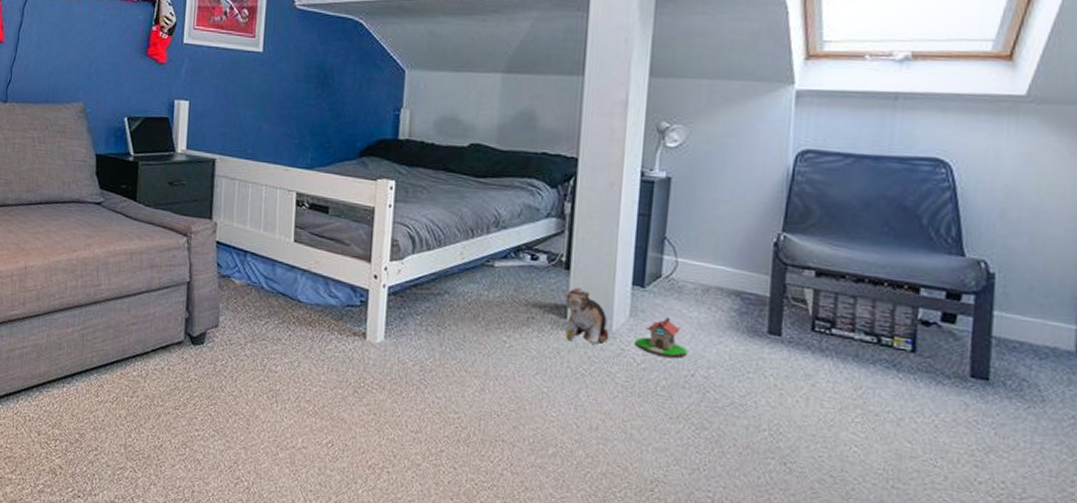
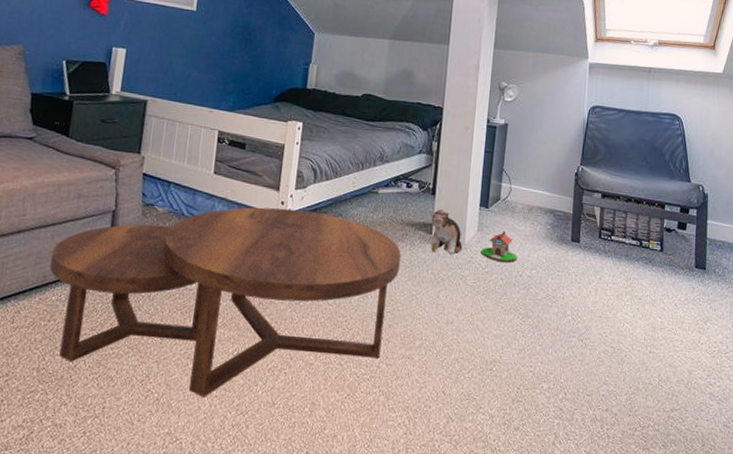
coffee table: none [128,281,527,491] -> present [49,207,402,398]

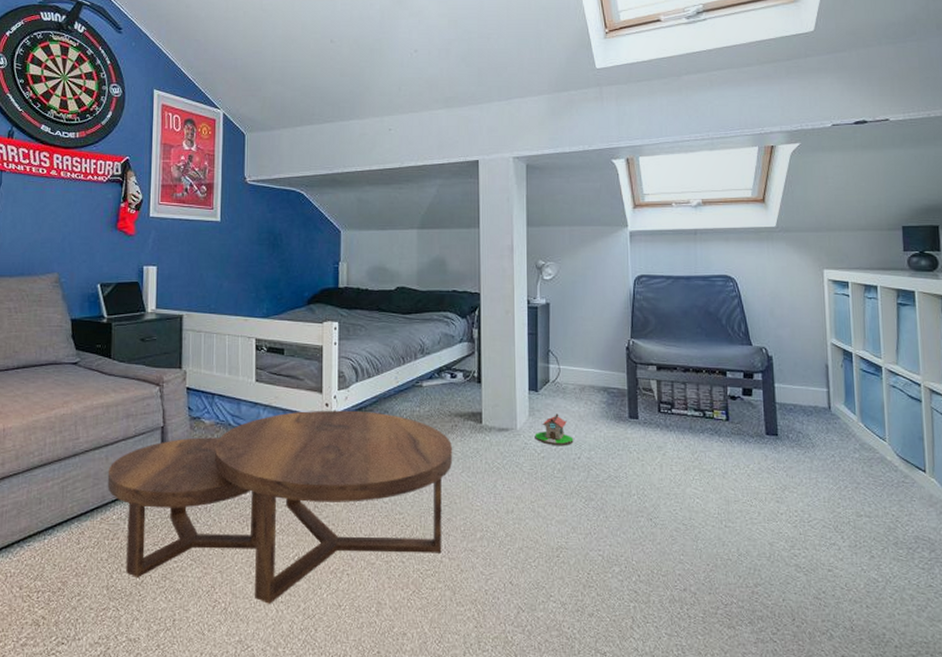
plush toy: present [429,209,463,254] -> none [477,397,515,442]

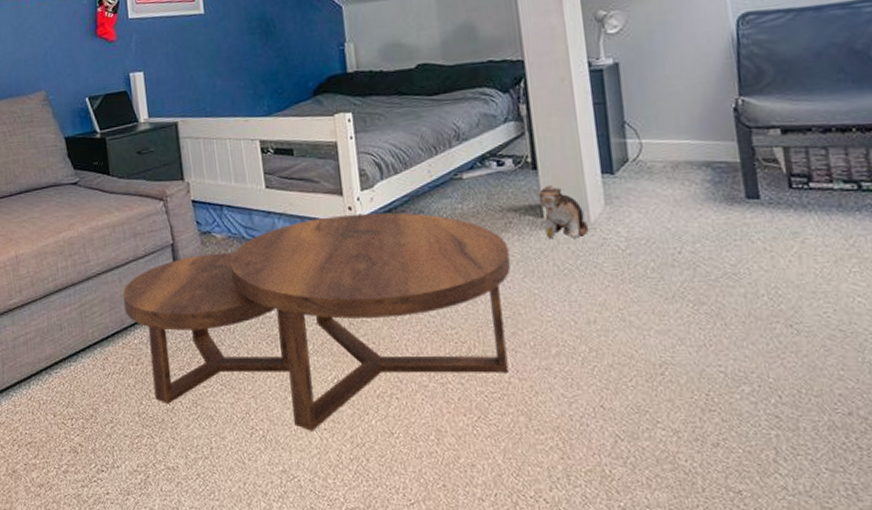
plush toy: none [477,397,515,442] -> present [534,185,589,239]
toy house: present [535,413,574,446] -> none [615,199,670,240]

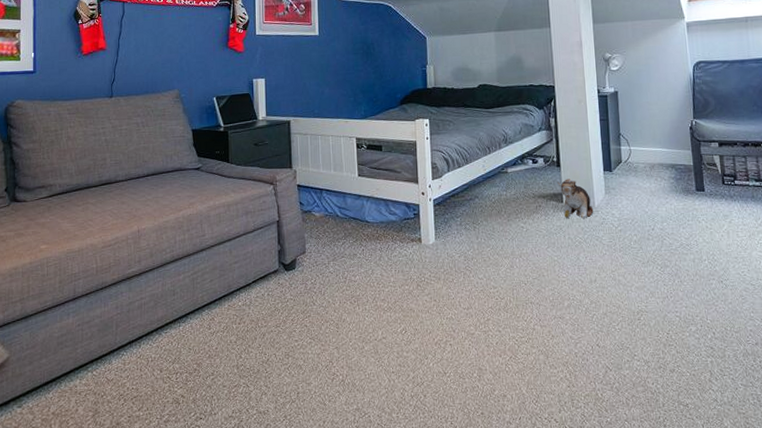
coffee table: present [122,212,512,431] -> none [232,197,539,375]

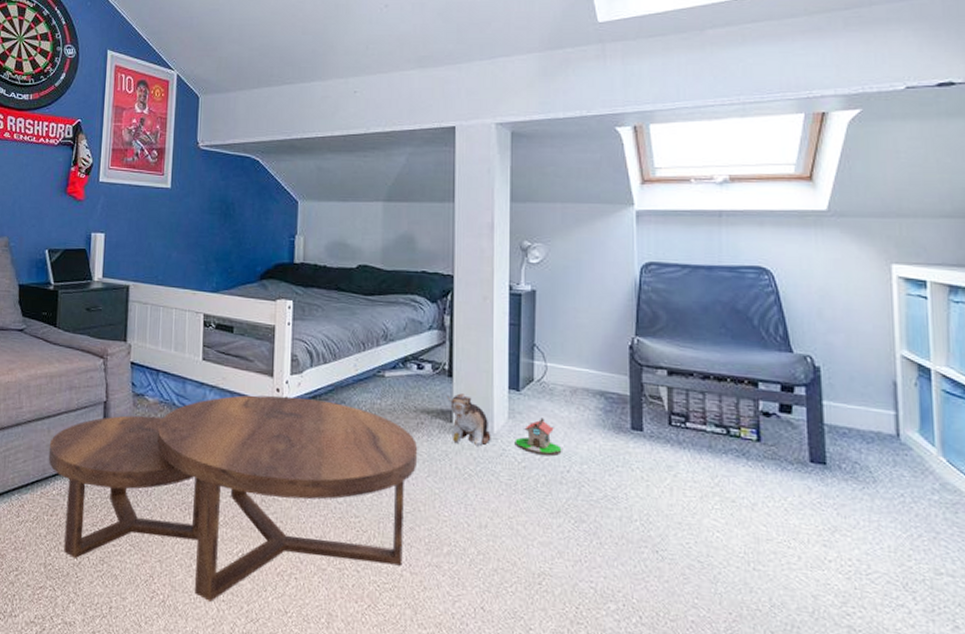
coffee table: none [232,197,539,375] -> present [48,395,418,602]
toy house: none [611,190,647,220] -> present [515,417,562,457]

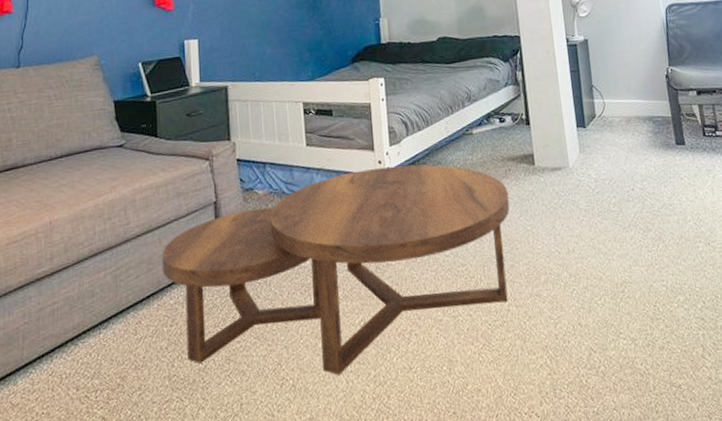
plush toy: present [447,393,491,446] -> none [528,137,568,183]
toy house: present [515,417,562,457] -> none [587,147,626,180]

